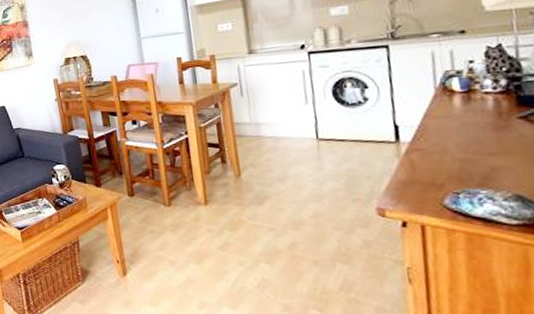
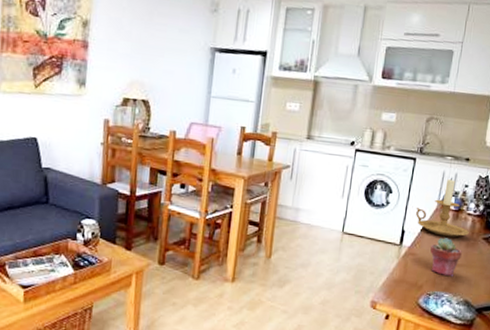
candle holder: none [405,55,494,124] -> present [416,177,469,237]
potted succulent: none [441,125,492,170] -> present [430,237,462,277]

